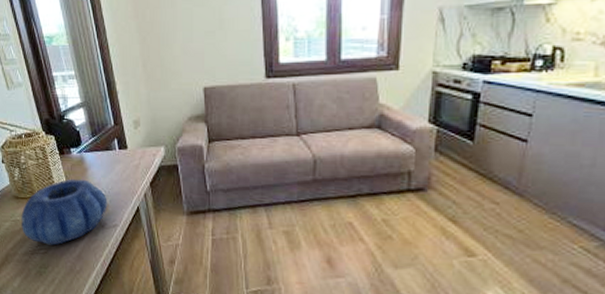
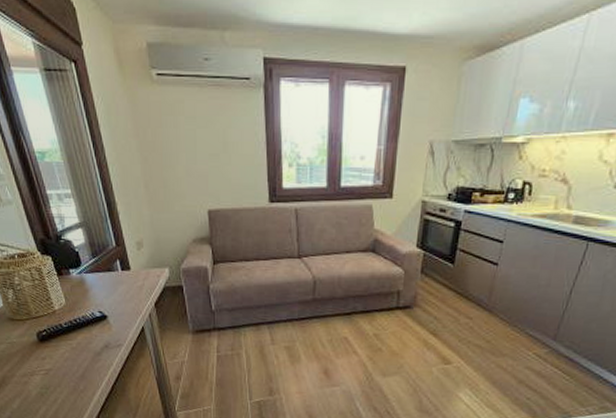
decorative bowl: present [21,178,108,245] -> none [18,300,111,366]

